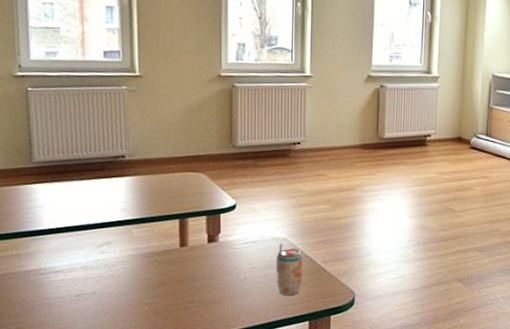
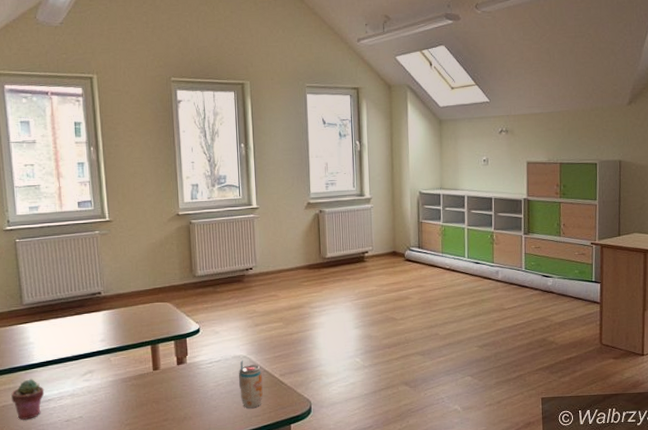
potted succulent: none [13,246,53,291] -> present [11,379,45,420]

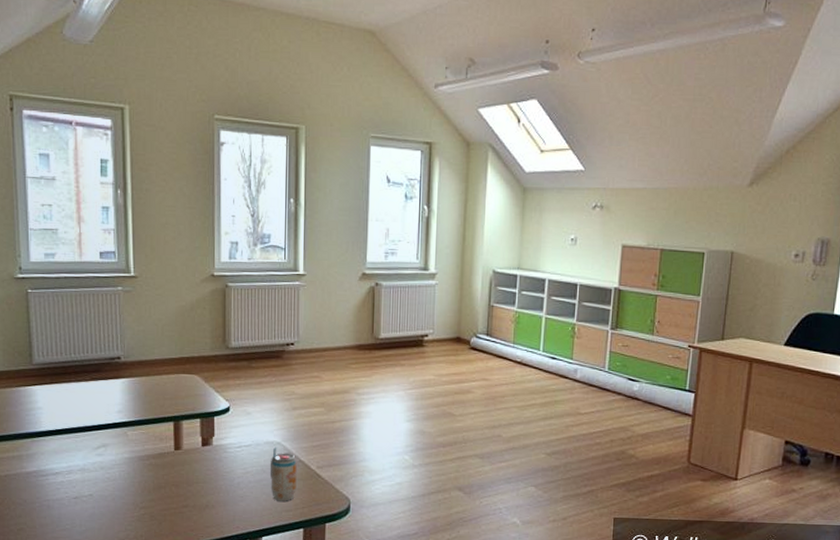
potted succulent: present [11,379,45,420] -> none [15,448,52,493]

